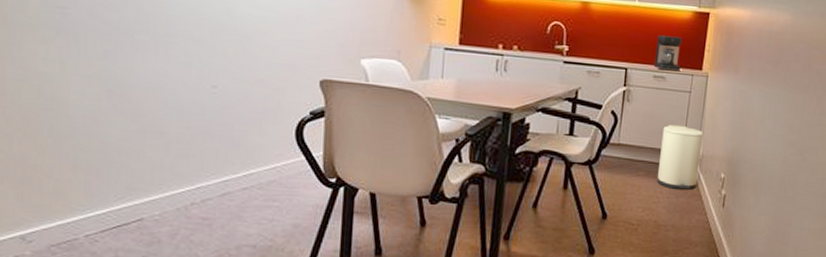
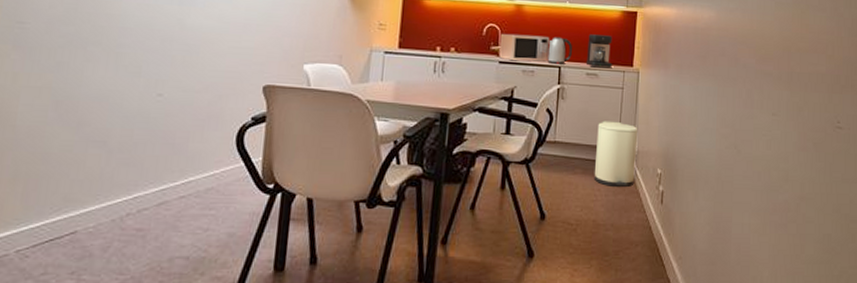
microwave: none [563,32,617,63] -> present [499,33,550,62]
kettle: none [614,37,640,66] -> present [547,37,572,64]

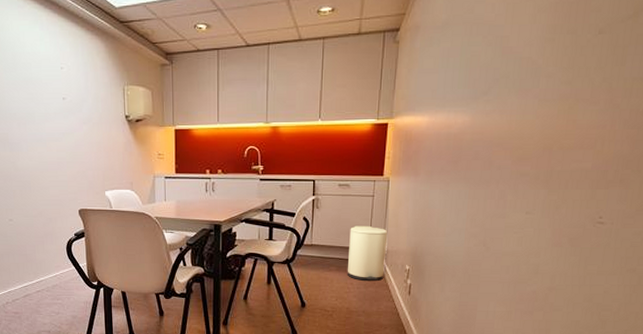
microwave: present [499,33,550,62] -> none [259,153,304,178]
kettle: present [547,37,572,64] -> none [303,153,325,178]
coffee maker: present [585,34,612,69] -> none [338,148,363,179]

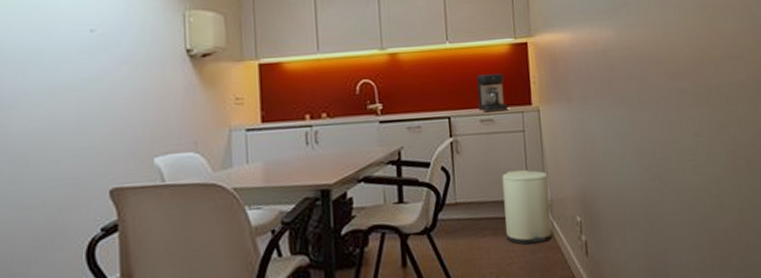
coffee maker: none [338,148,363,179] -> present [476,73,508,113]

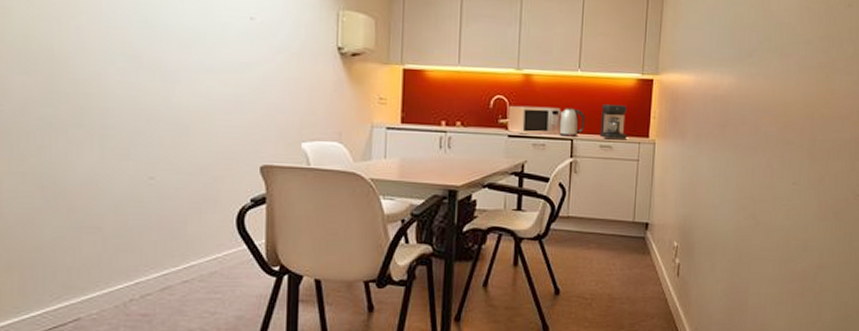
microwave: none [376,84,434,119] -> present [508,105,561,135]
kettle: none [432,83,461,115] -> present [559,108,585,137]
pedal bin: present [502,169,552,245] -> none [609,194,654,260]

